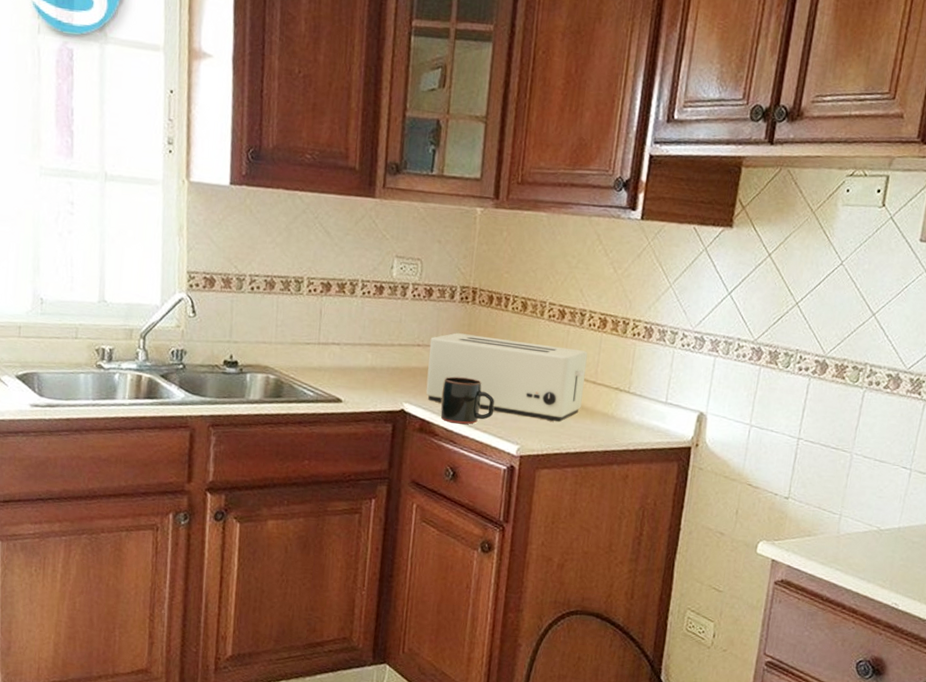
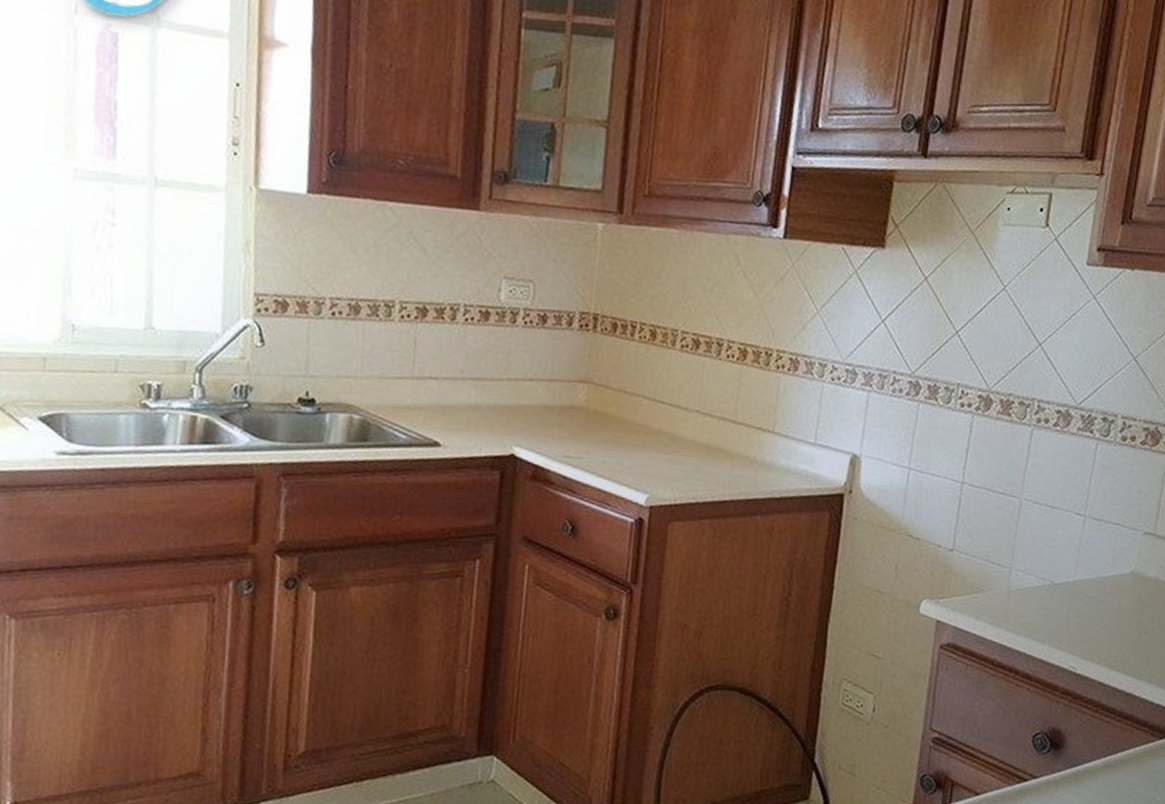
toaster: present [425,333,588,423] -> none [539,365,726,468]
mug: present [440,376,495,424] -> none [557,415,621,471]

